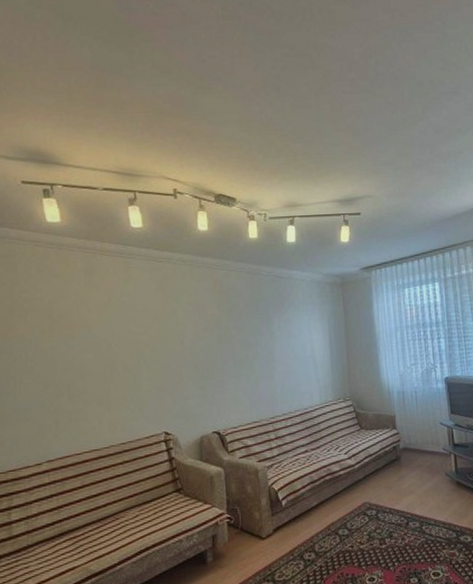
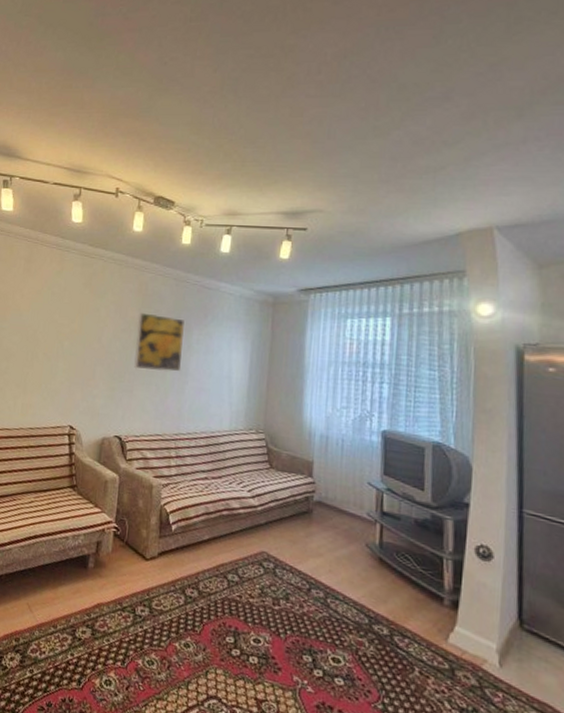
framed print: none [217,309,268,364] -> present [134,312,185,372]

